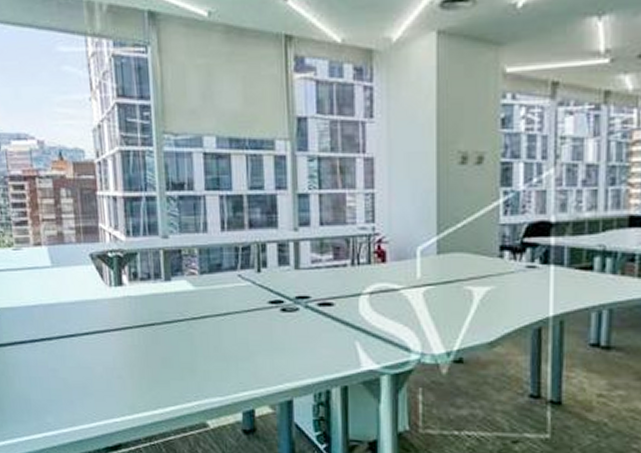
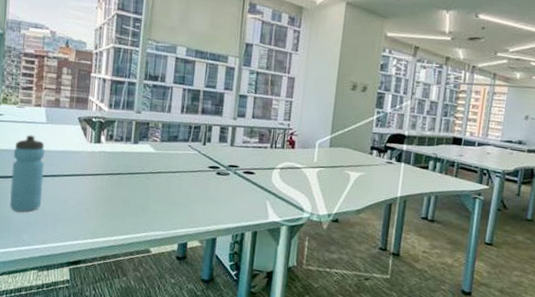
water bottle: none [17,285,62,387] -> present [10,135,45,212]

